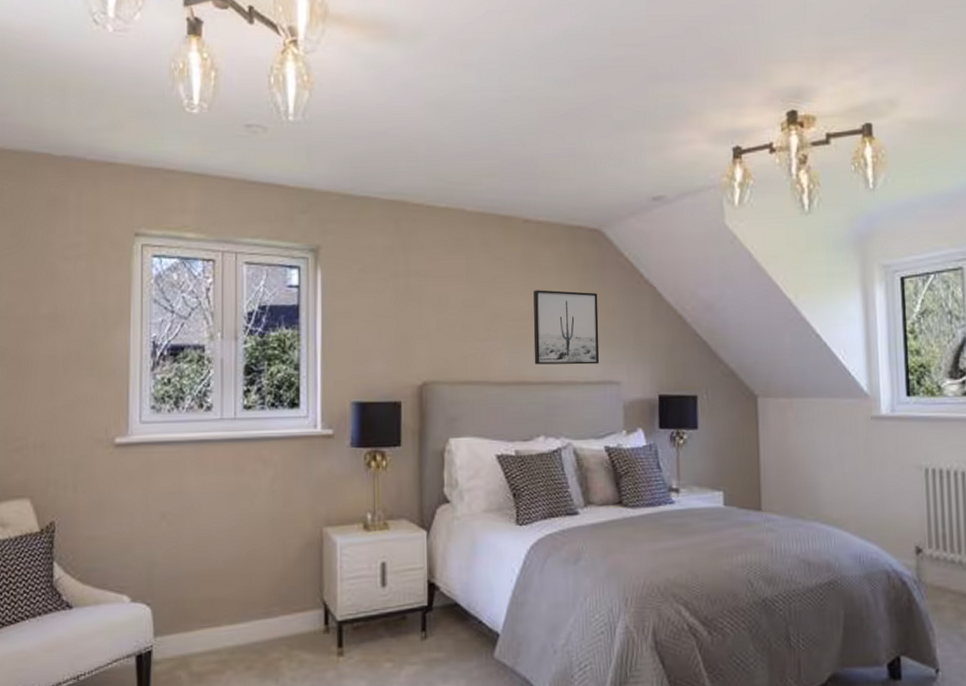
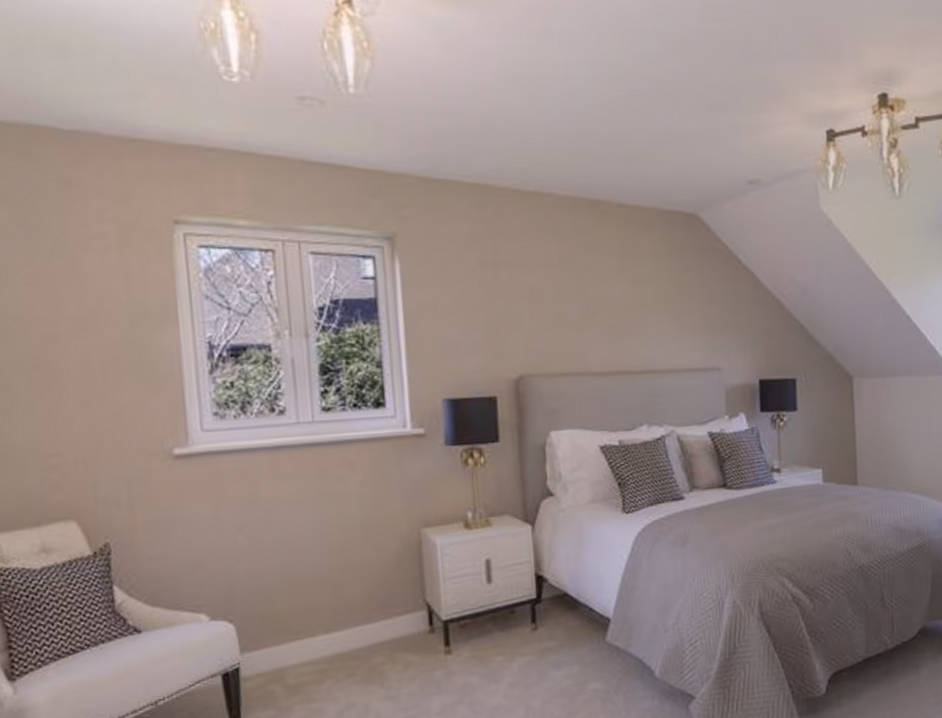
wall art: present [533,290,600,365] -> none [631,277,700,354]

